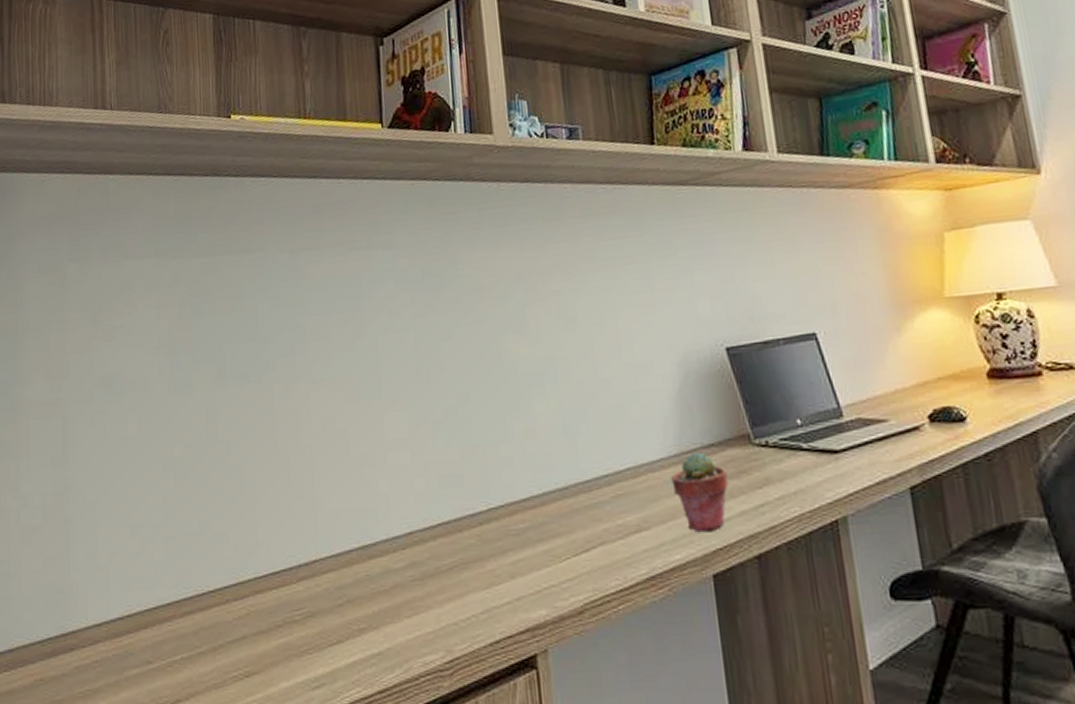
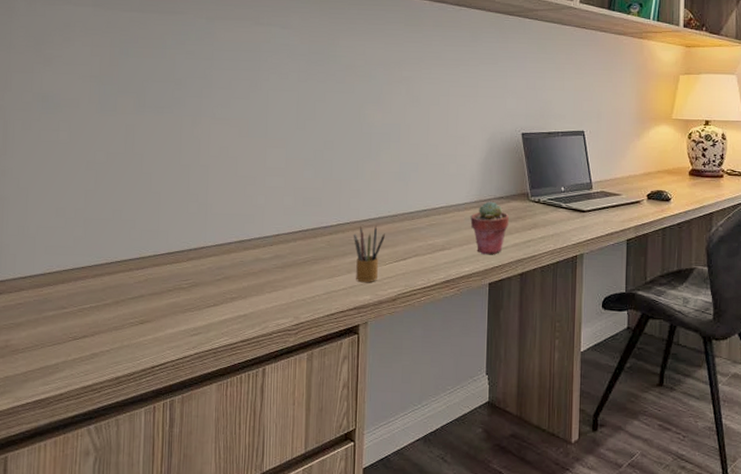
pencil box: none [511,506,555,592] -> present [353,225,385,283]

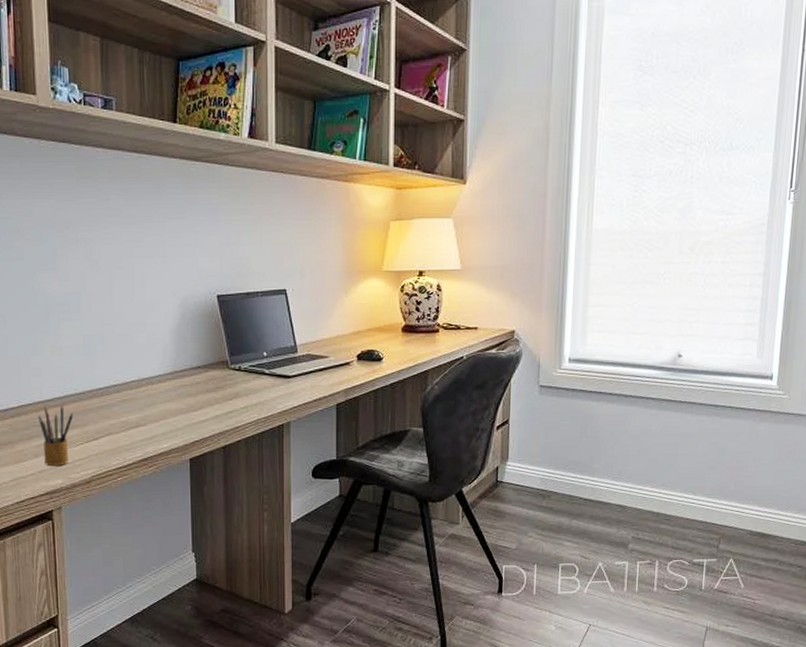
potted succulent: present [470,201,509,255] -> none [165,371,208,429]

